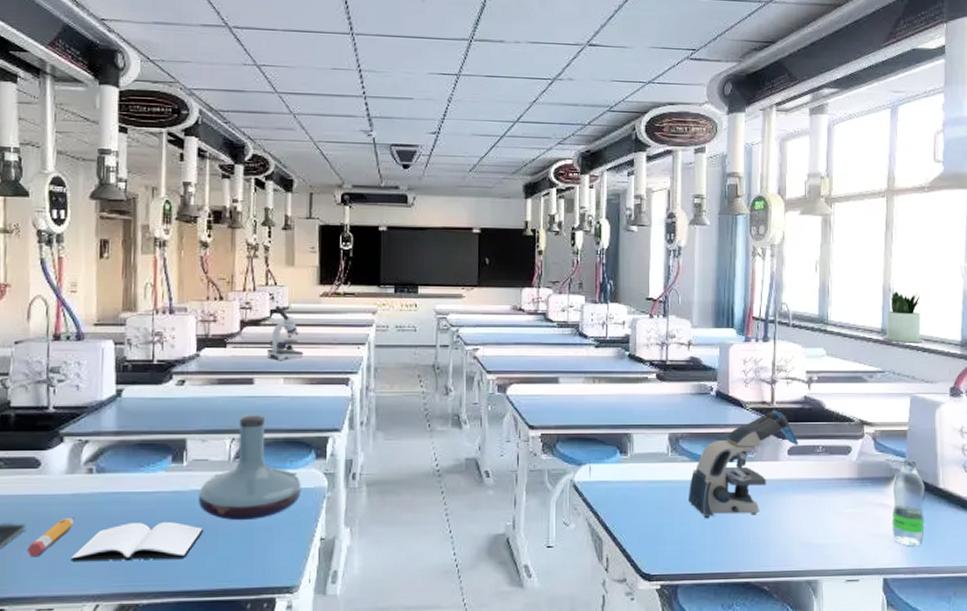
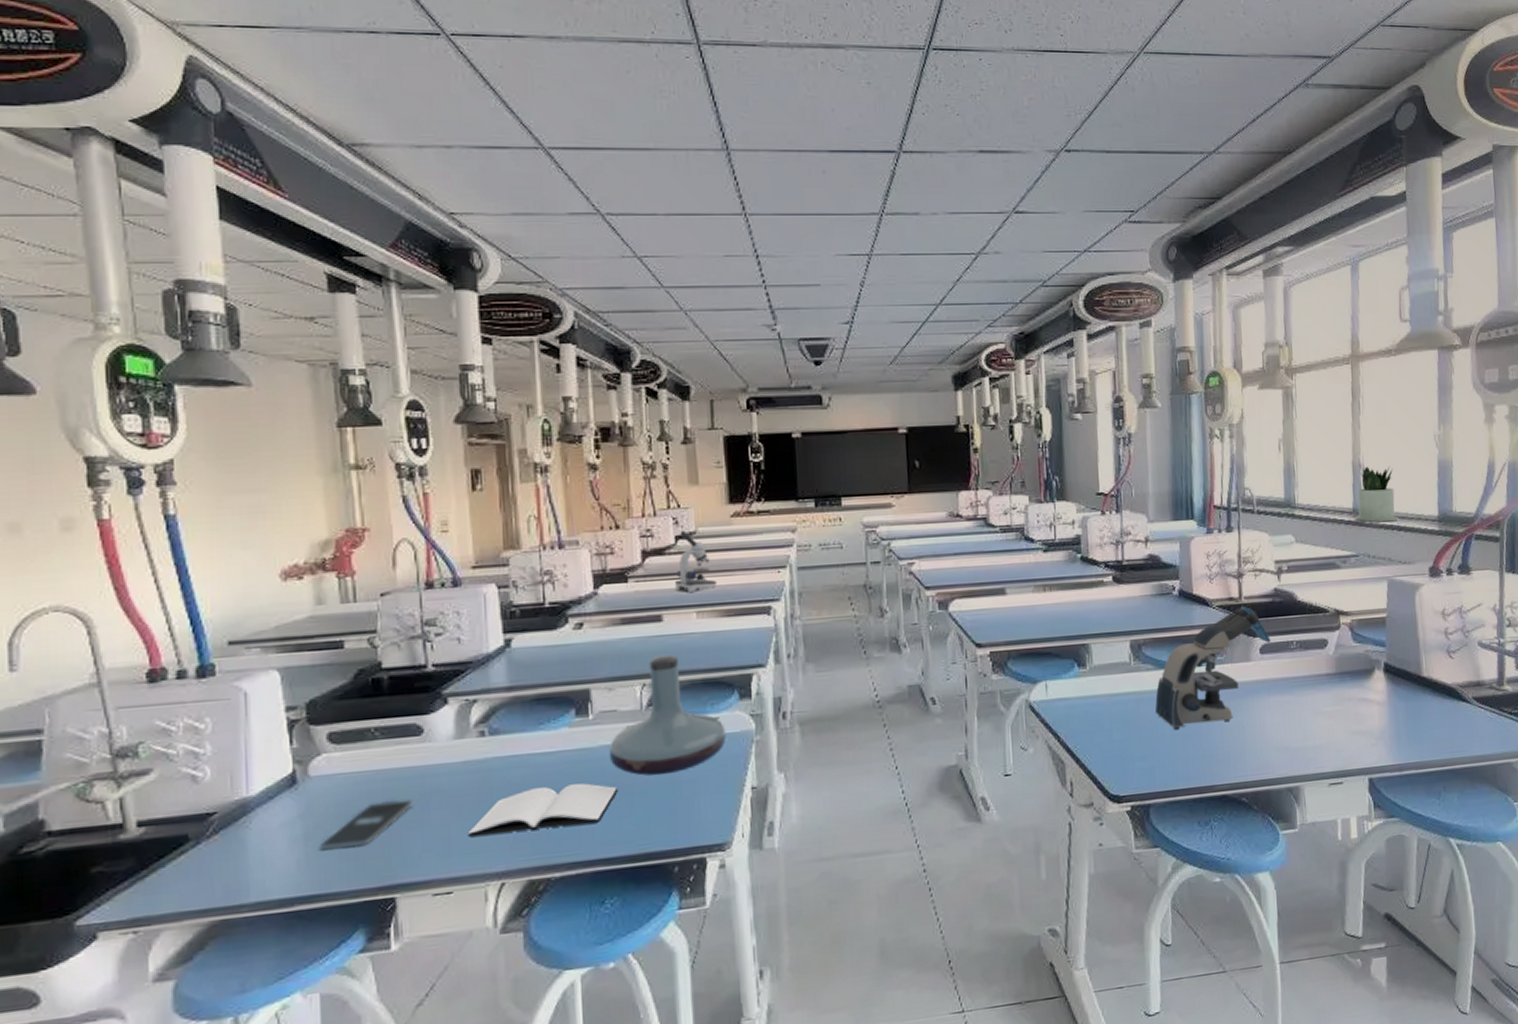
pencil: present [26,517,75,557] -> none [415,787,469,836]
bottle: present [891,460,925,547] -> none [1374,649,1410,742]

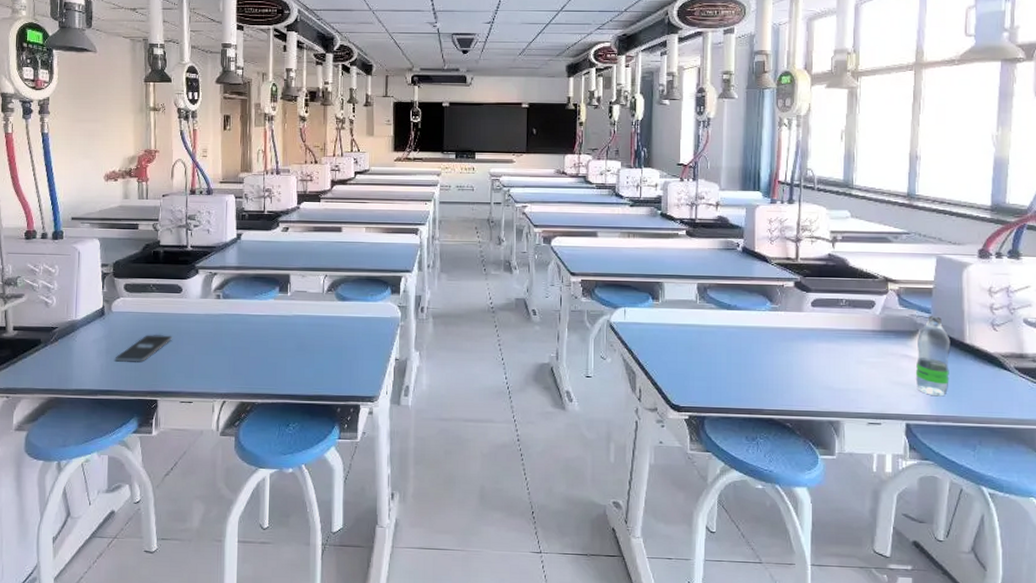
book: present [467,783,619,837] -> none [204,339,304,369]
flask: present [608,654,726,776] -> none [299,255,380,342]
microscope: present [676,530,716,593] -> none [353,168,381,214]
microscope: present [1154,606,1271,731] -> none [714,266,822,360]
planter: present [1355,466,1398,523] -> none [908,158,951,207]
bottle: none [1374,649,1410,742] -> present [915,316,951,397]

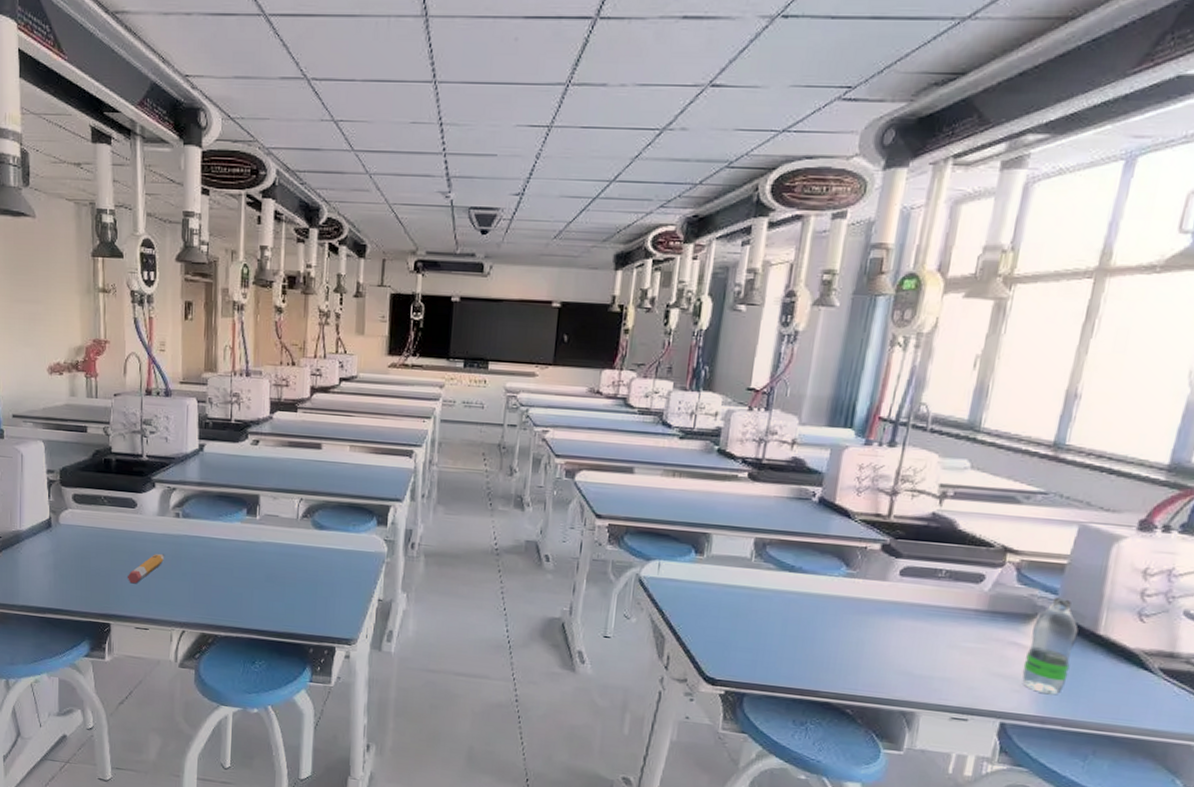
calculator: present [116,335,172,363] -> none [64,552,126,582]
pencil: none [173,332,208,361] -> present [127,553,165,584]

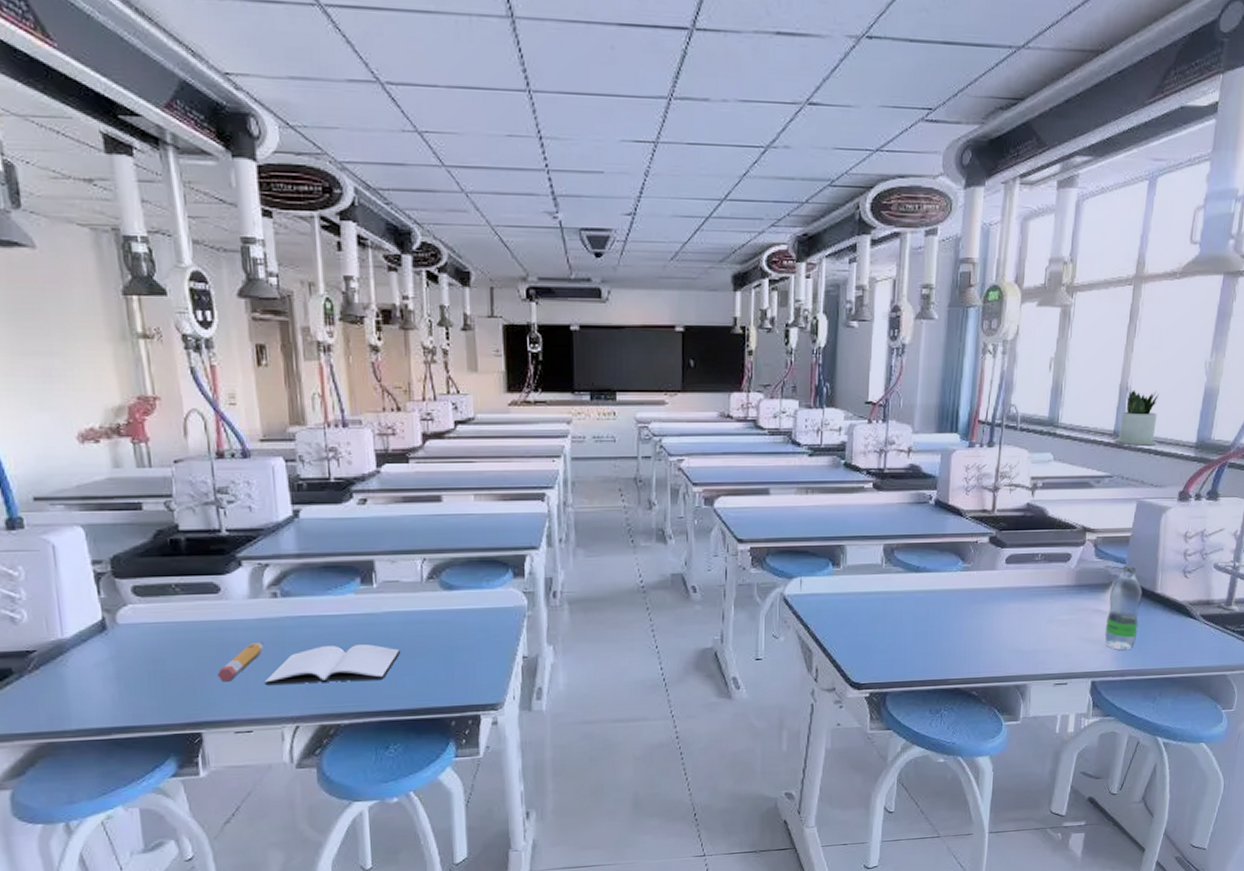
book: none [162,564,274,601] -> present [264,644,401,685]
planter: none [1053,397,1120,463] -> present [1114,390,1159,446]

